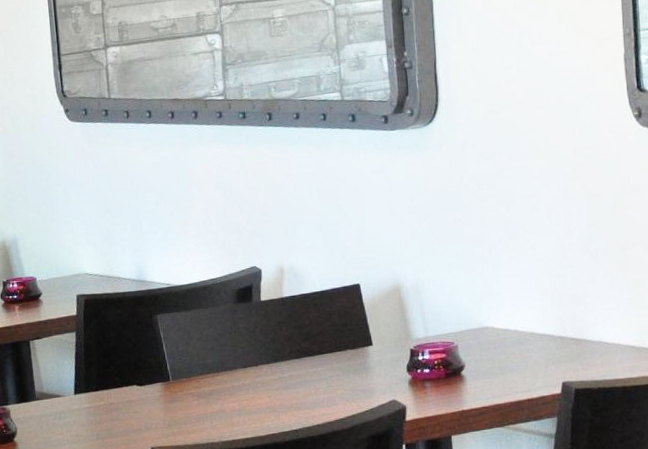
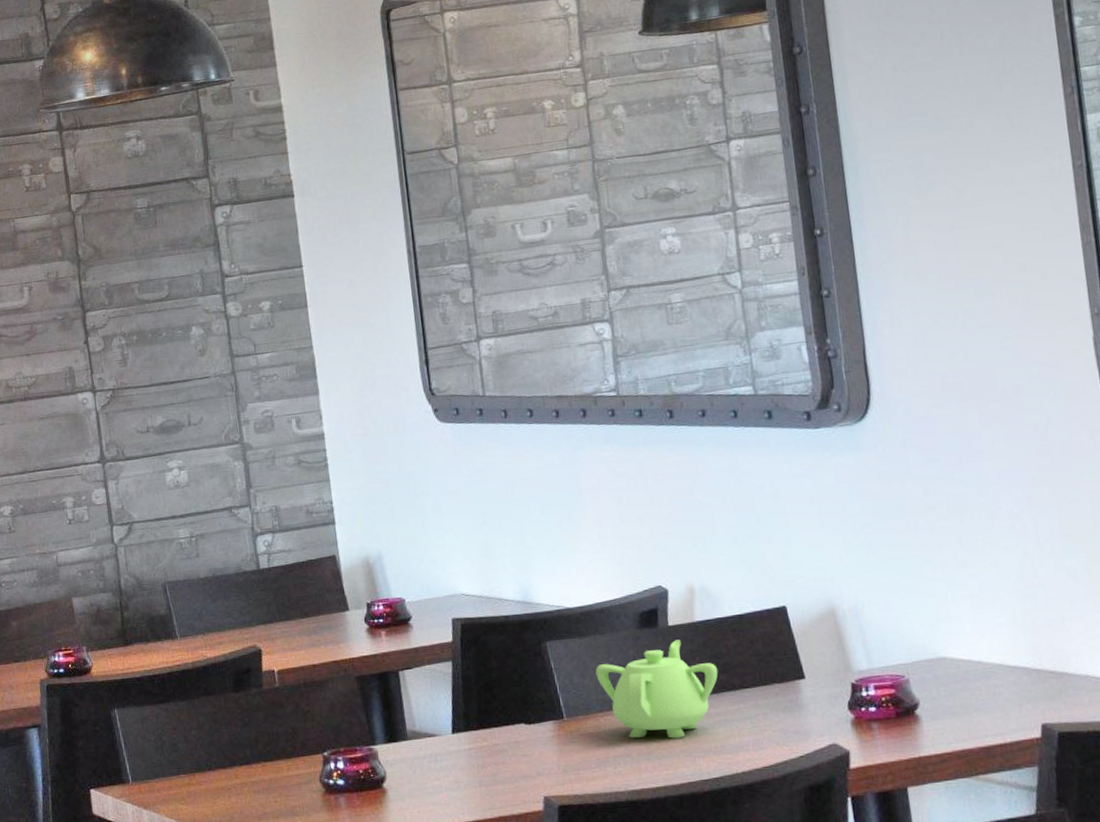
teapot: none [198,312,301,397] -> present [595,639,718,739]

